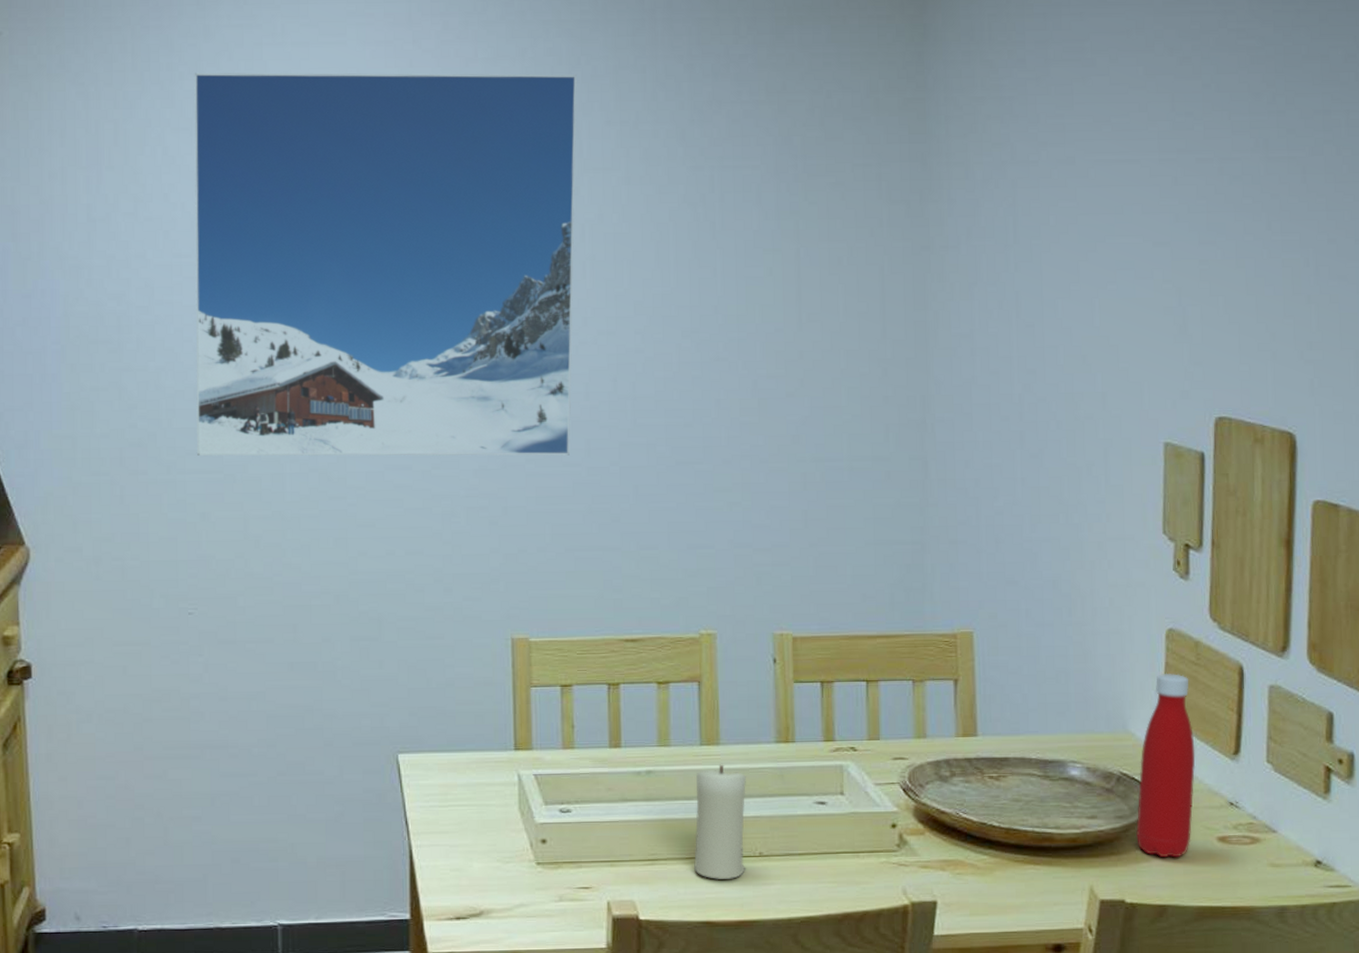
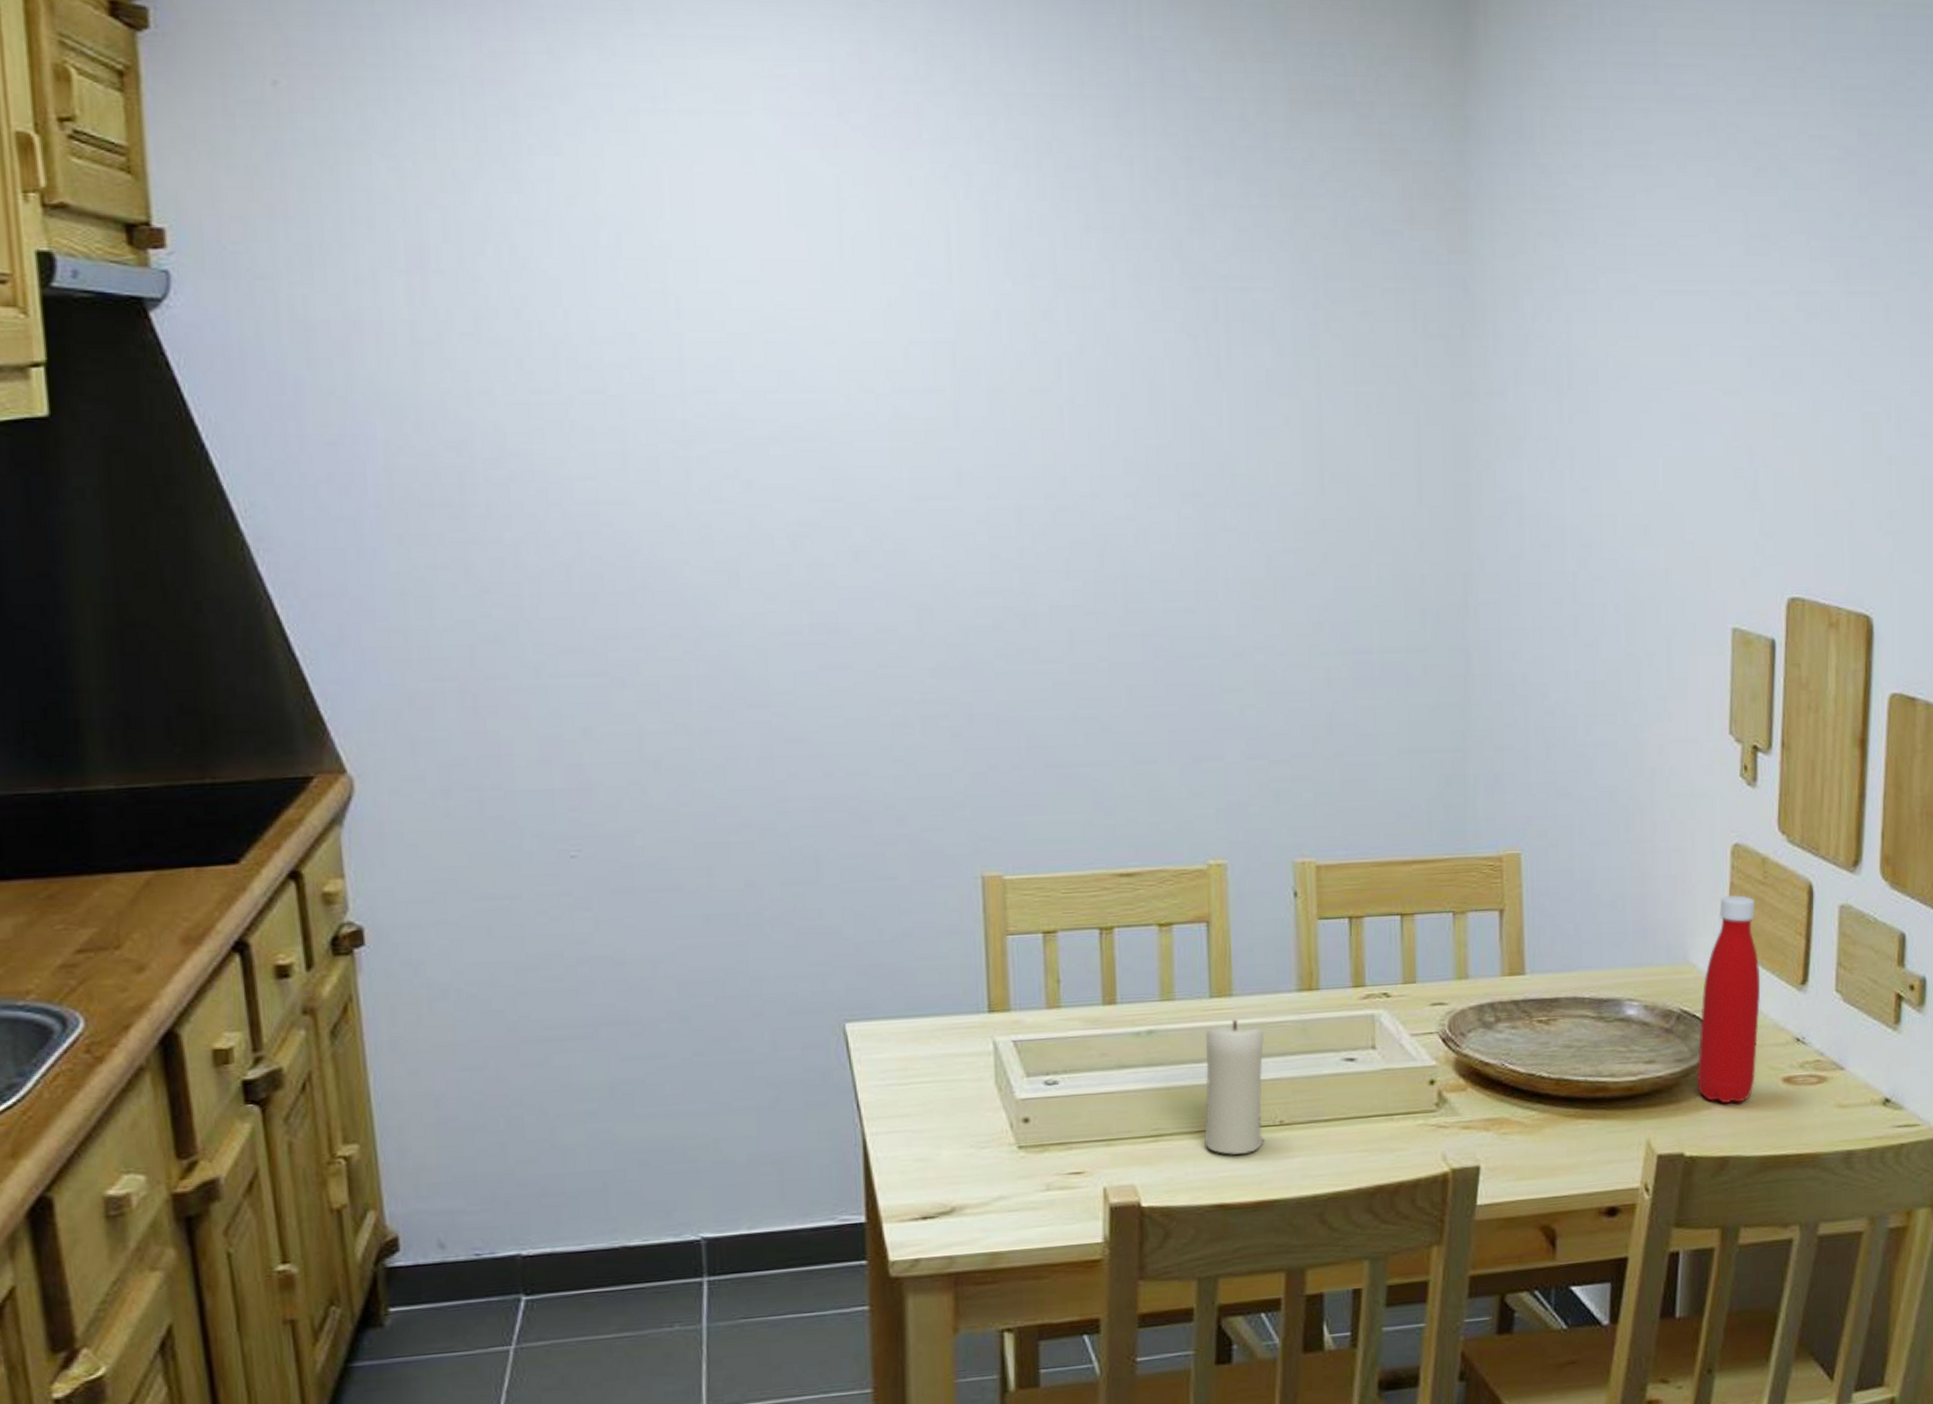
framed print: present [194,72,577,456] -> none [548,145,1049,655]

